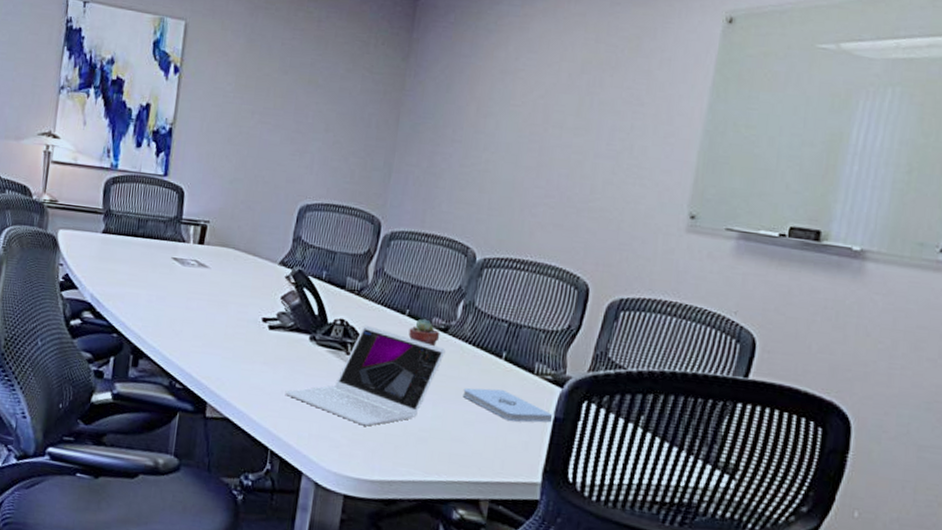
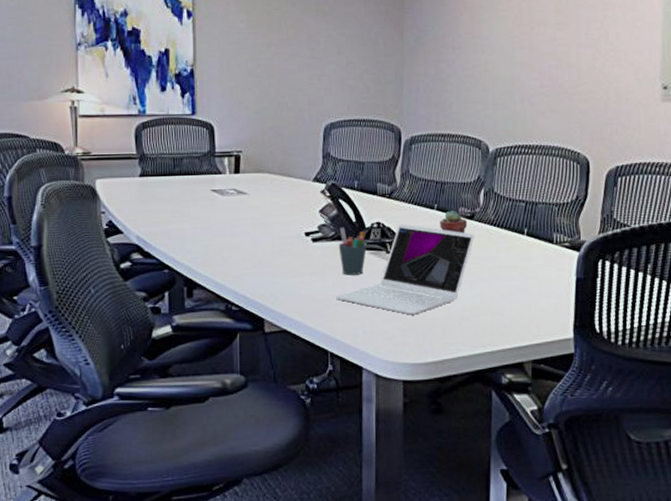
pen holder: none [295,318,326,373] -> present [338,227,367,275]
notepad: present [462,387,553,423] -> none [495,262,575,289]

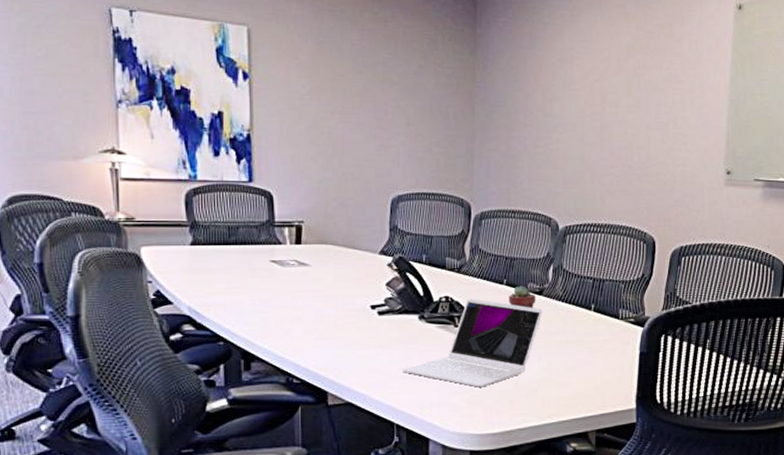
pen holder: present [338,227,367,275] -> none [405,301,435,348]

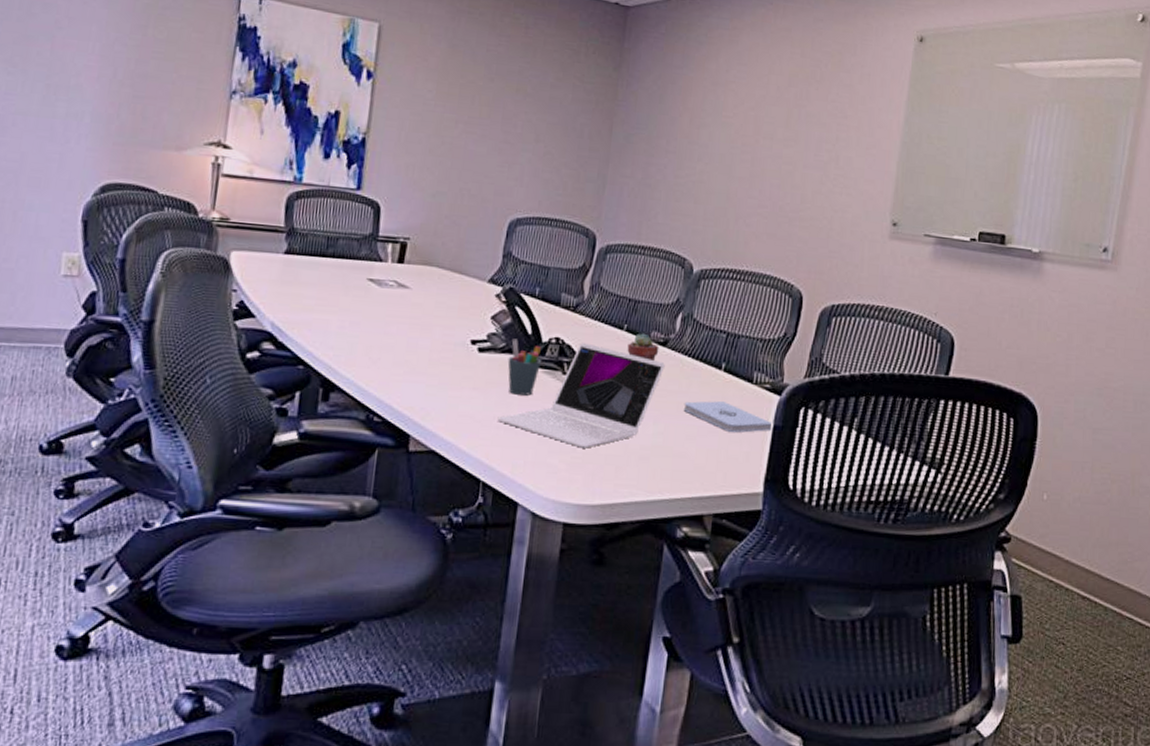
pen holder: none [405,301,435,348] -> present [508,339,541,396]
notepad: none [562,337,639,362] -> present [683,401,773,433]

